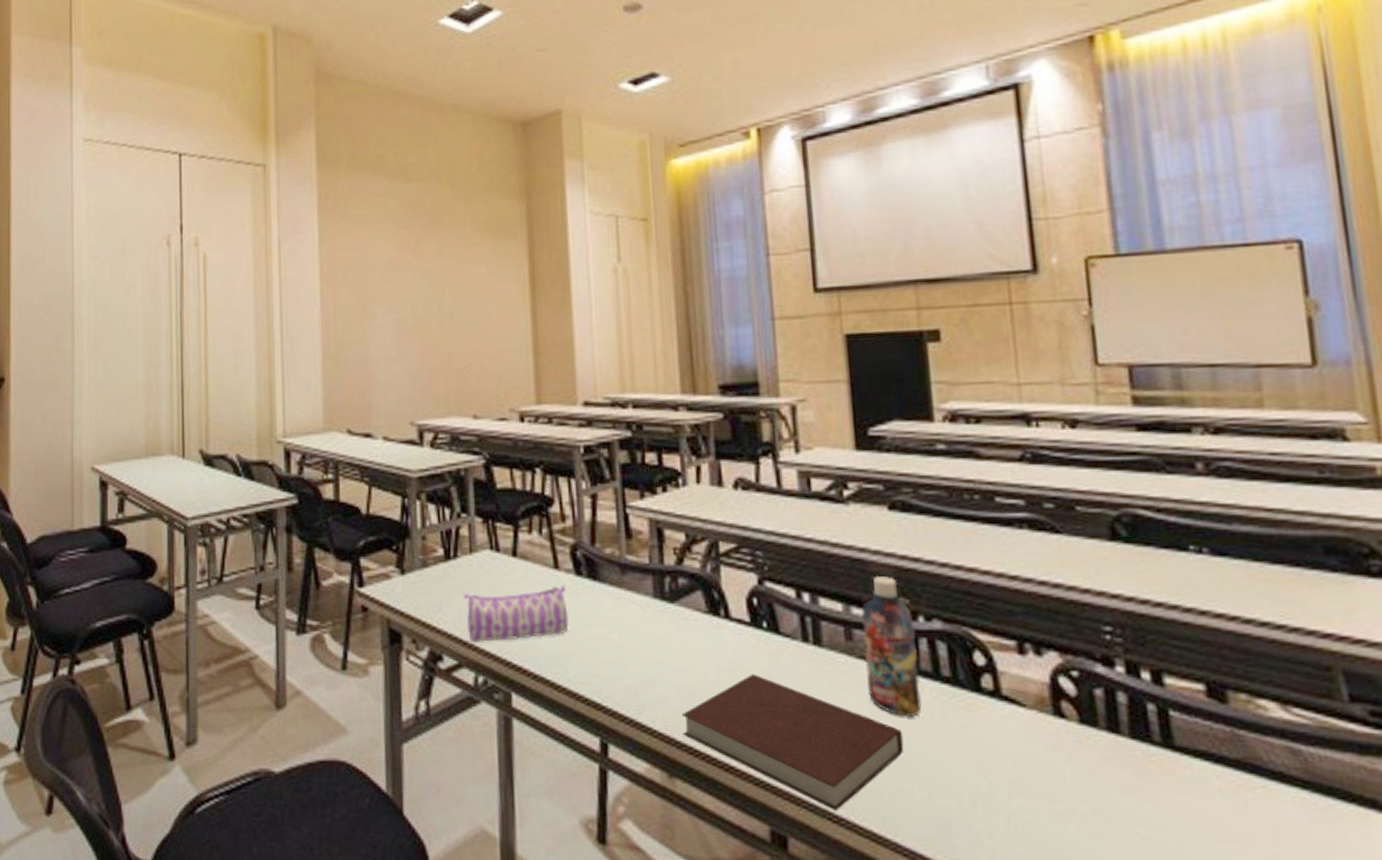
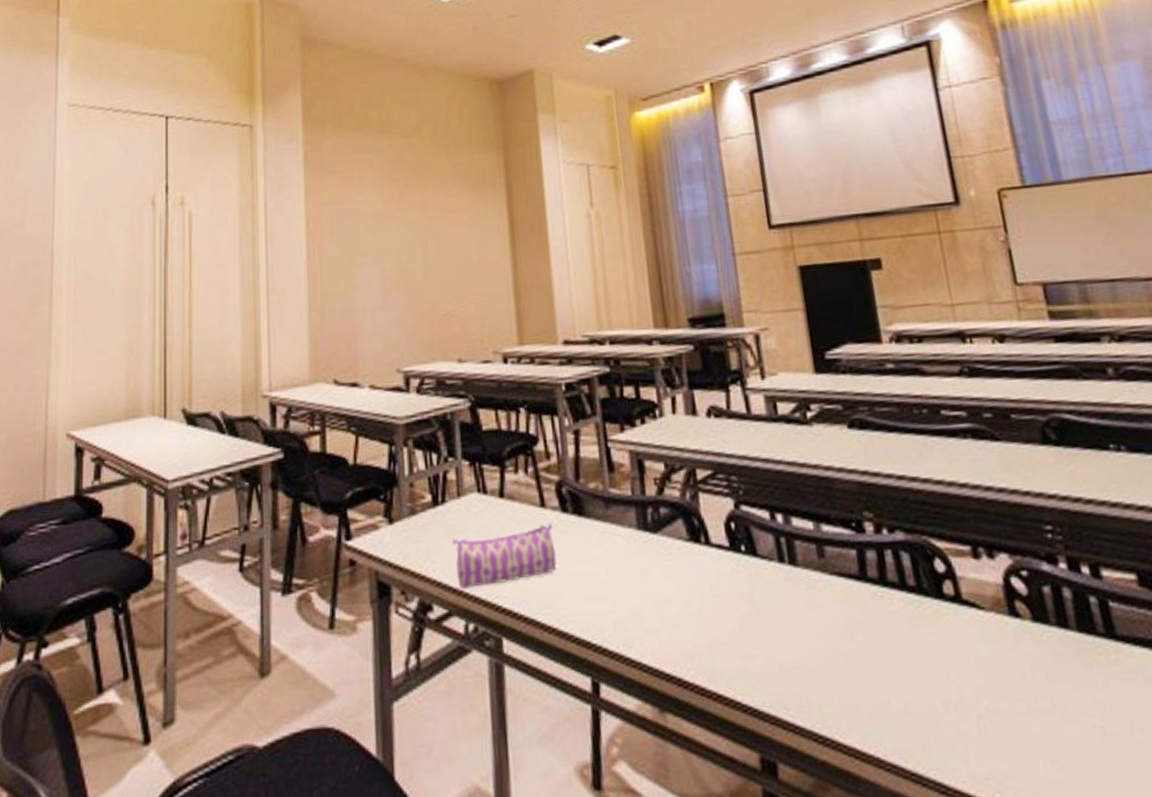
notebook: present [681,674,904,811] -> none [669,598,879,731]
bottle: present [862,576,922,718] -> none [831,492,892,630]

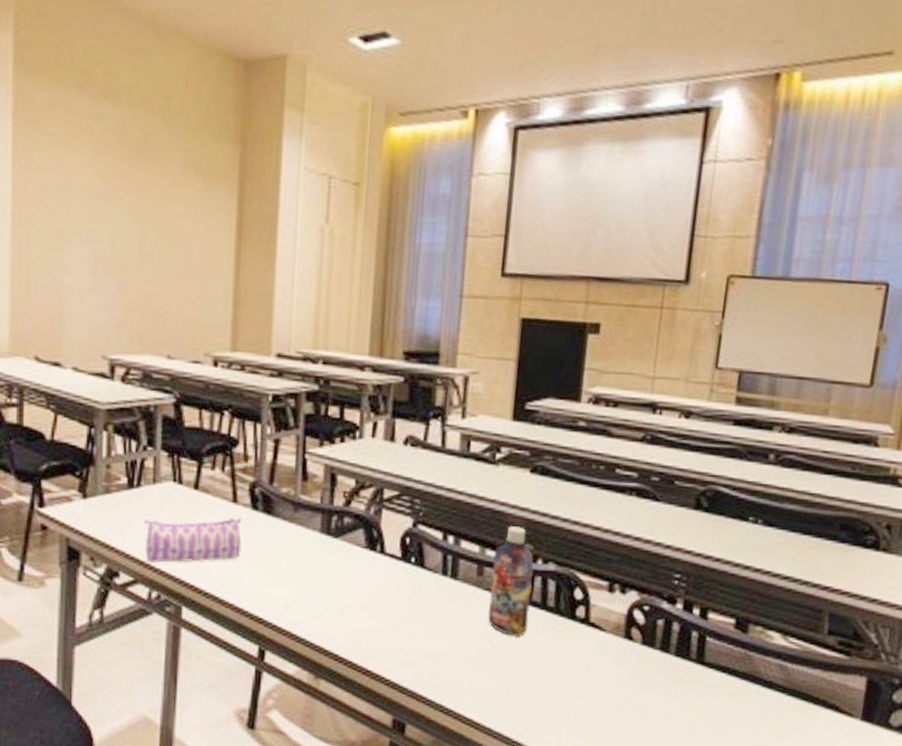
bottle: none [831,492,892,630] -> present [488,526,534,637]

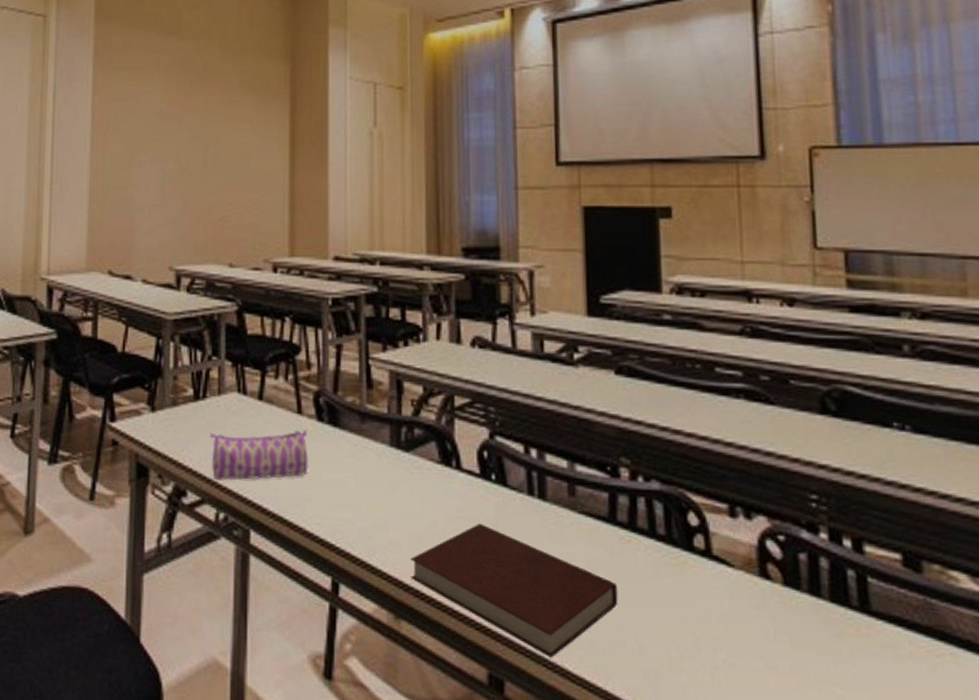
notebook: none [331,599,509,705] -> present [410,523,618,658]
bottle: present [488,526,534,637] -> none [585,437,637,573]

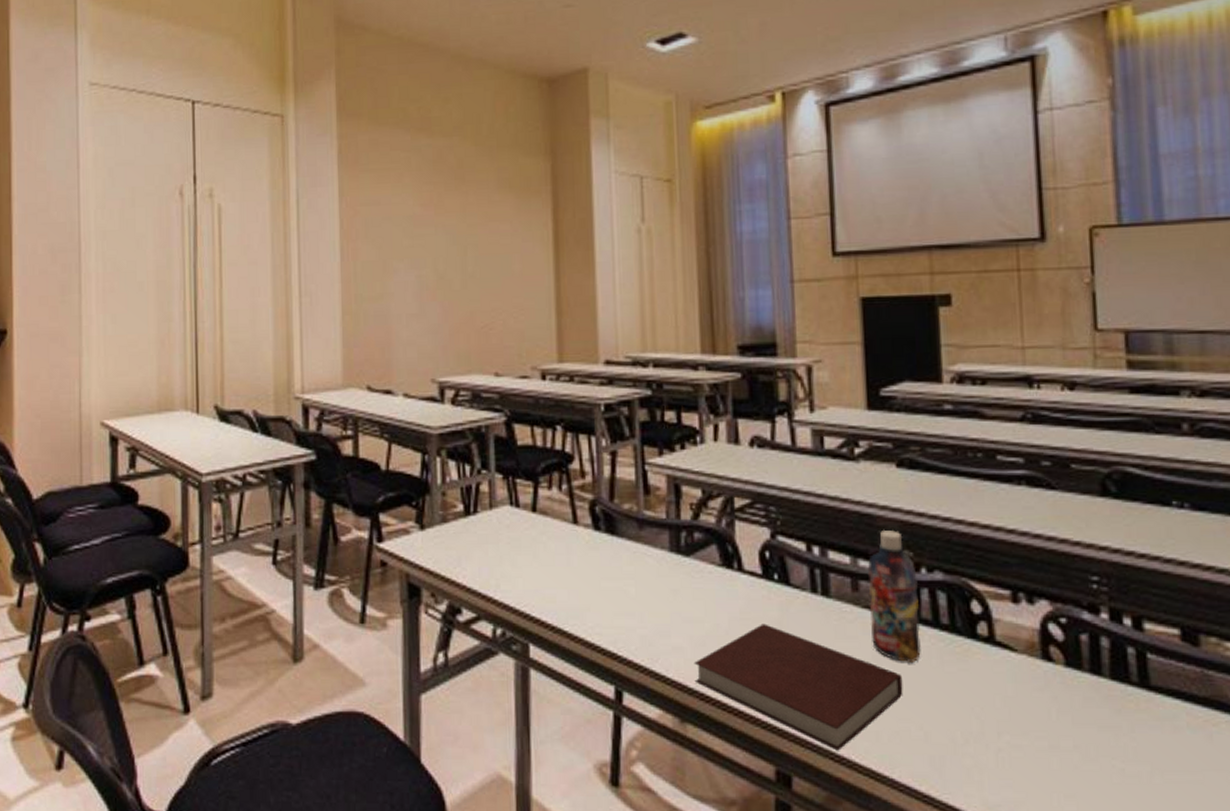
pencil case: present [210,429,308,481] -> none [483,539,587,597]
bottle: none [585,437,637,573] -> present [868,530,921,664]

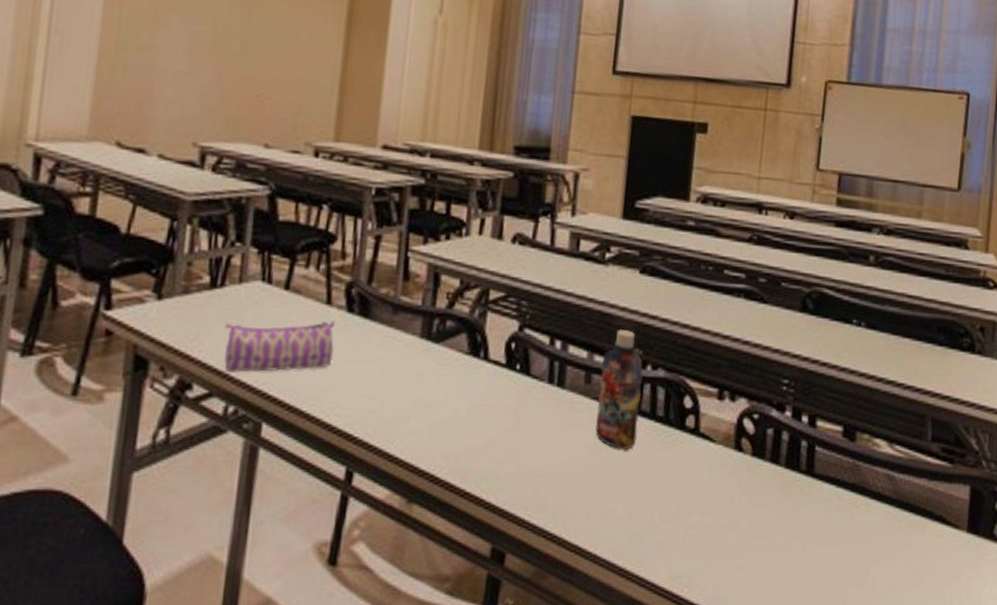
pencil case: none [483,539,587,597] -> present [224,320,336,374]
notebook: present [694,624,903,751] -> none [426,410,617,529]

